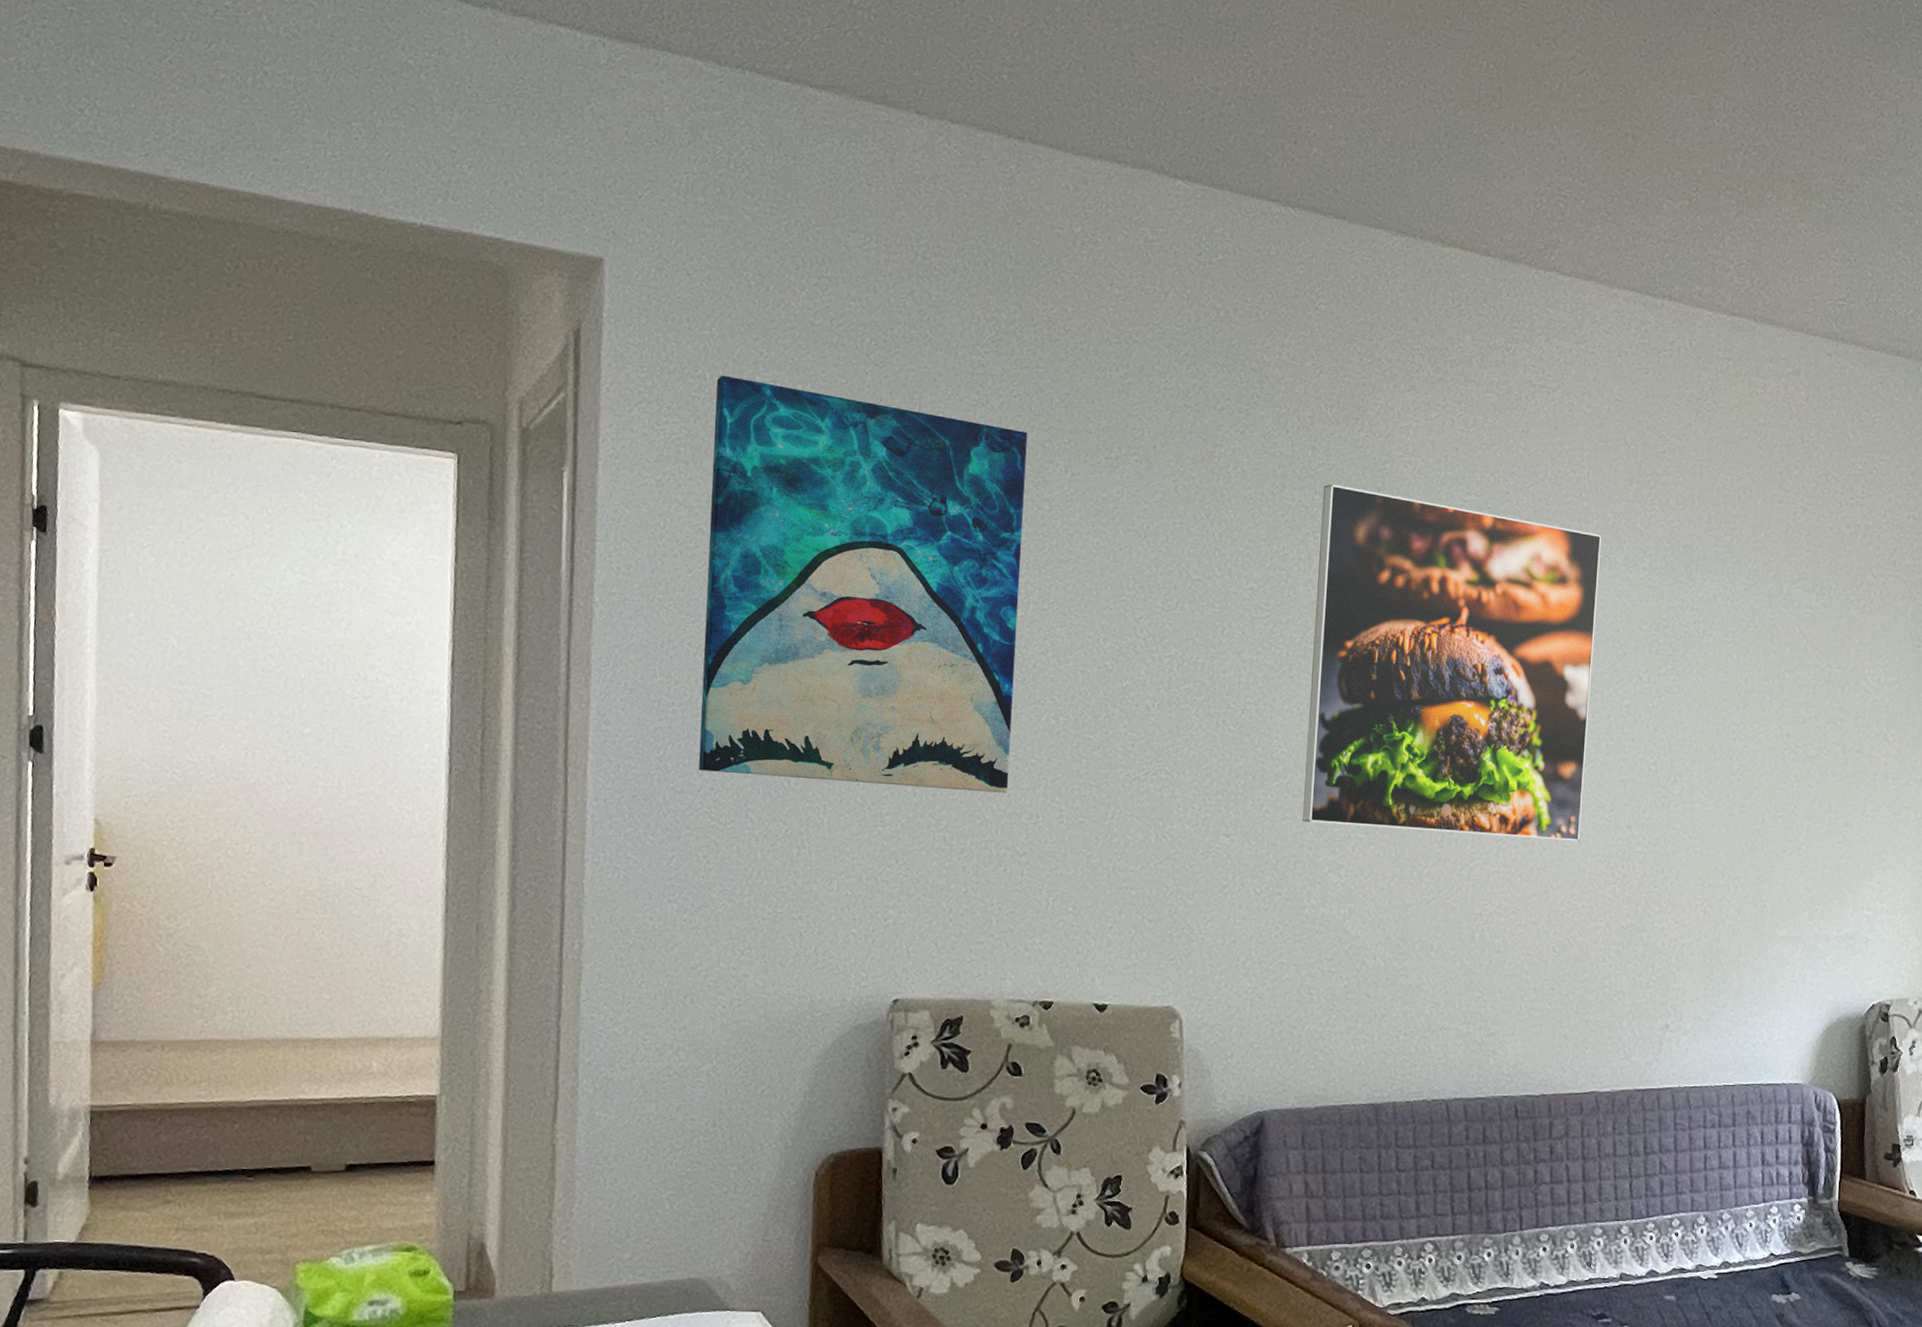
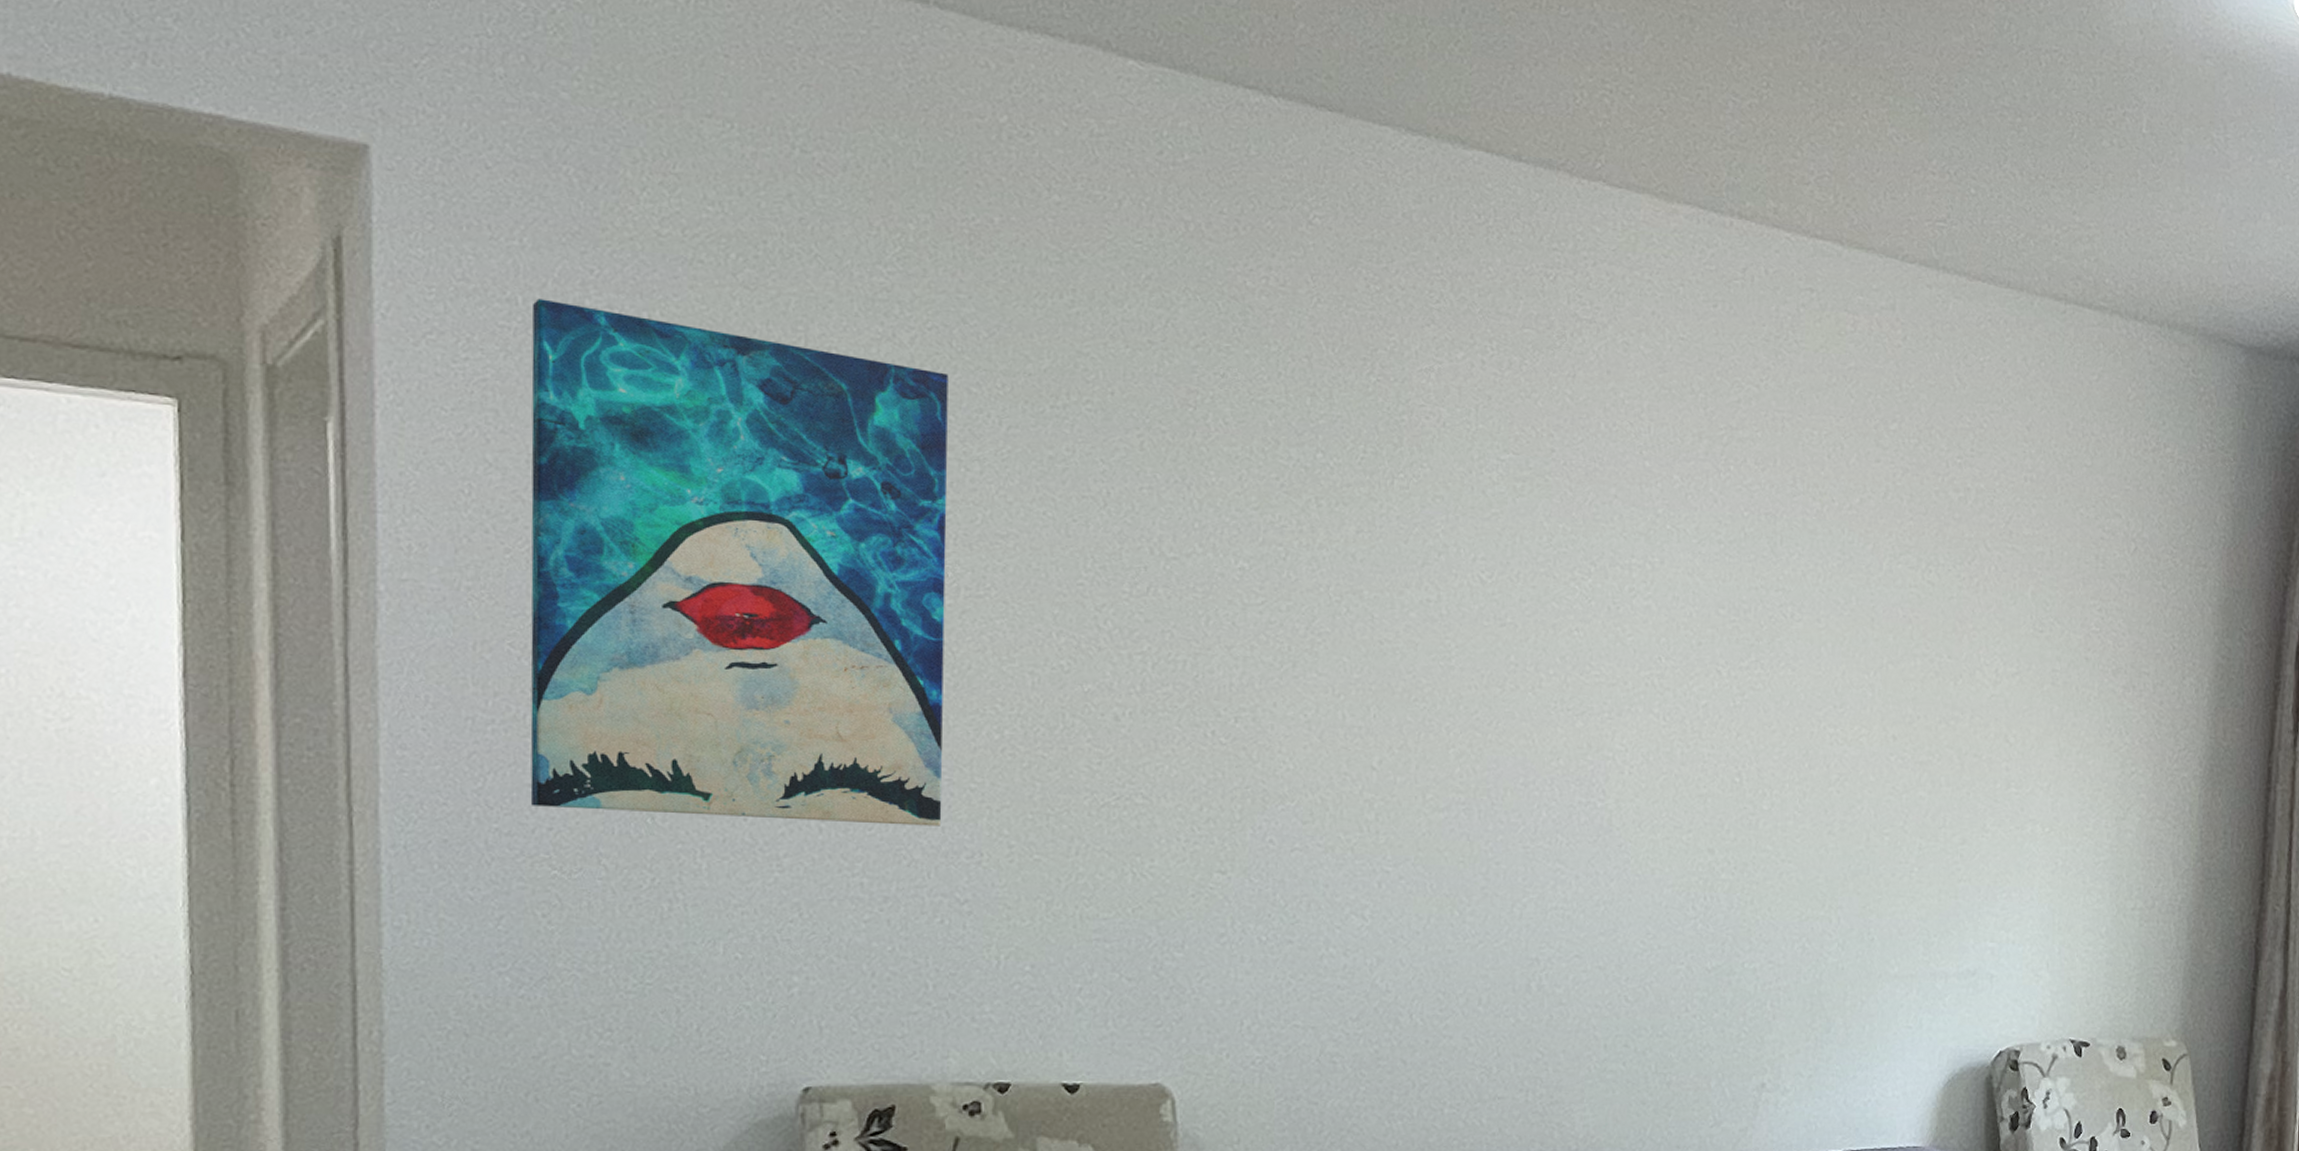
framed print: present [1302,484,1602,842] -> none [1315,439,1668,869]

